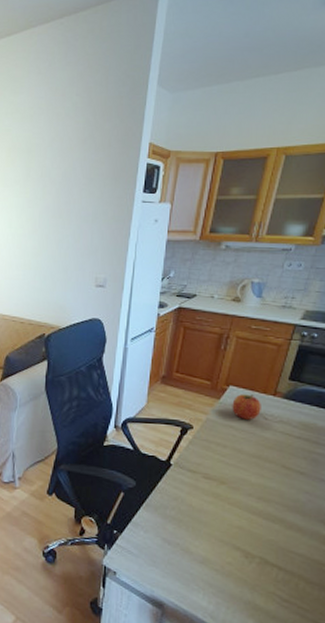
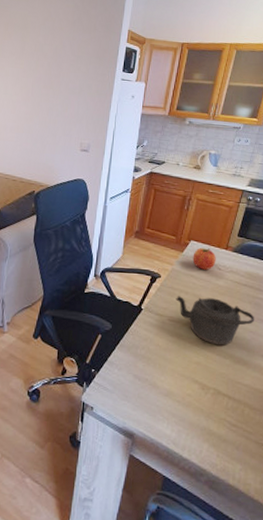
teapot: none [211,450,312,508] -> present [175,296,255,346]

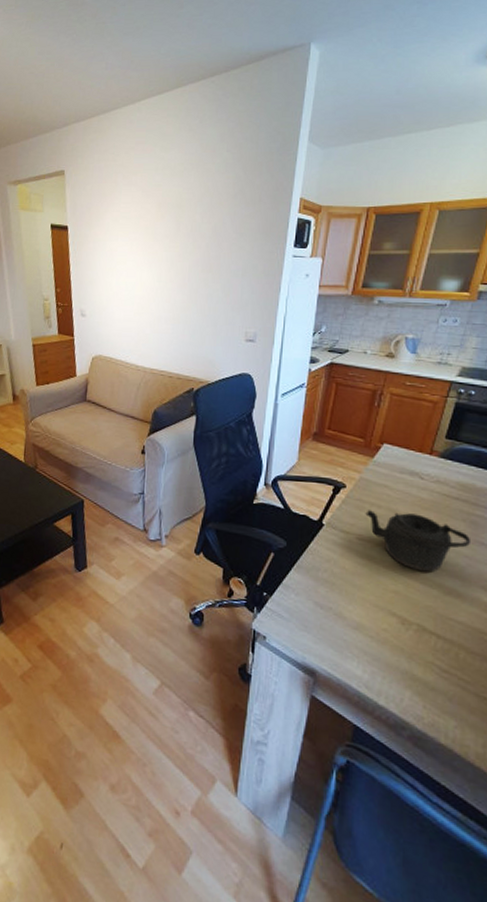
fruit: present [192,248,216,270] -> none [386,452,417,479]

